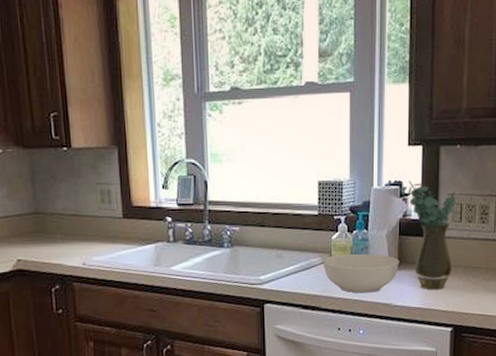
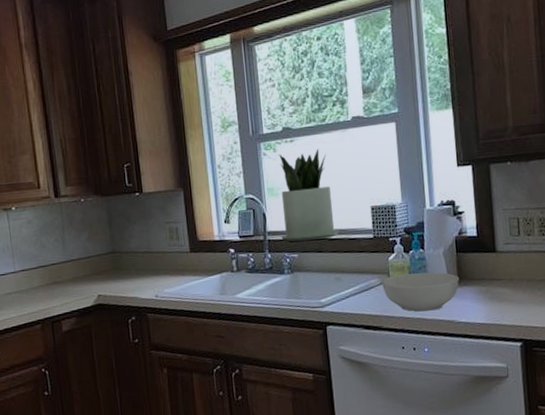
planter: none [221,115,285,214] -> present [279,149,340,243]
vase: present [408,180,456,290] -> none [460,199,515,305]

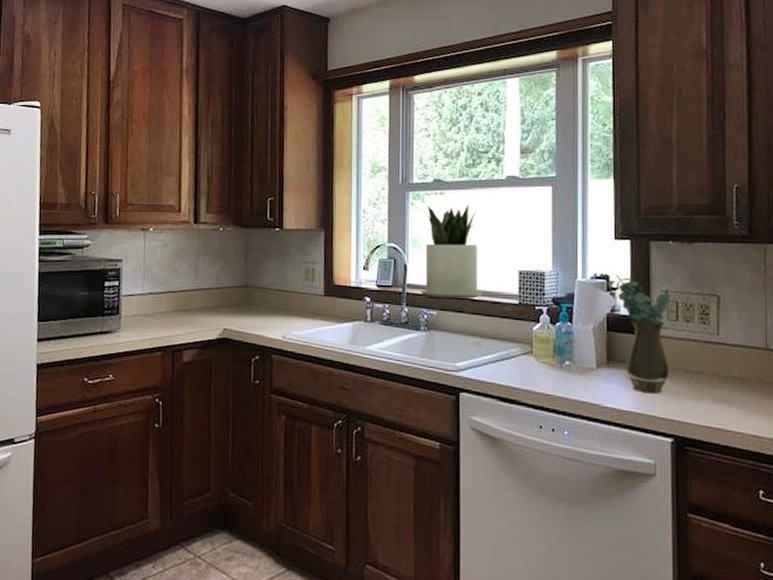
bowl: present [380,272,460,312] -> none [522,346,609,391]
vase: none [460,199,515,305] -> present [615,274,671,394]

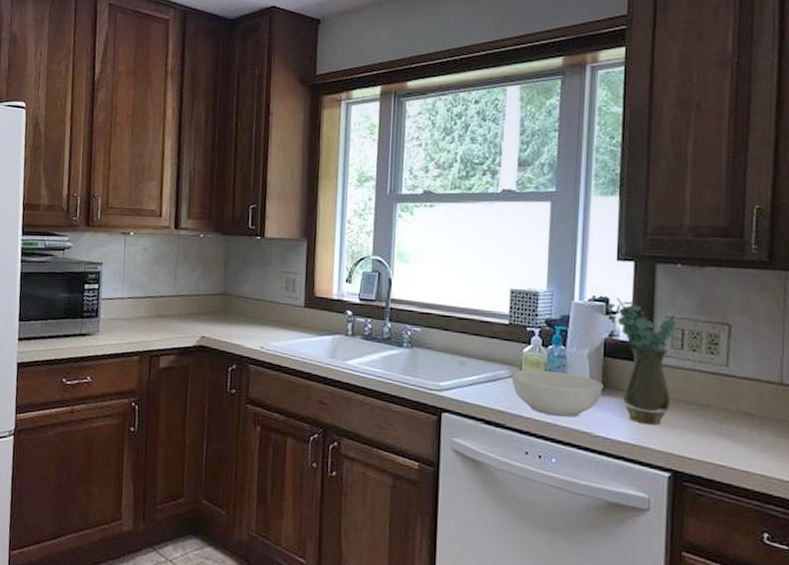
planter: present [420,205,484,300] -> none [404,218,472,318]
bowl: none [522,346,609,391] -> present [510,369,604,417]

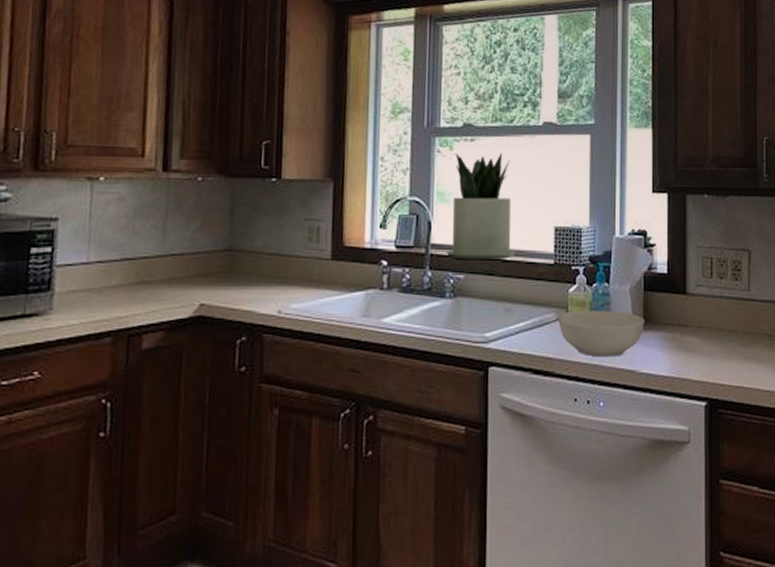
planter: none [404,218,472,318] -> present [445,153,517,261]
vase: present [616,297,676,425] -> none [653,230,706,356]

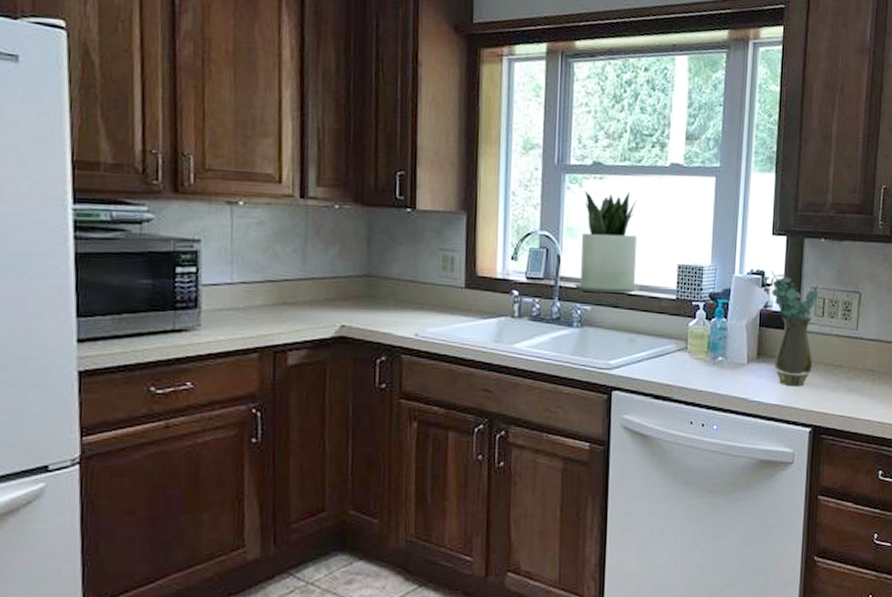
bowl: present [557,310,646,357] -> none [677,342,759,386]
vase: none [653,230,706,356] -> present [770,270,819,387]

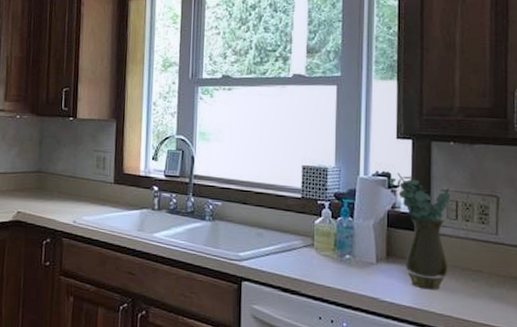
planter: present [573,190,641,294] -> none [206,100,268,192]

